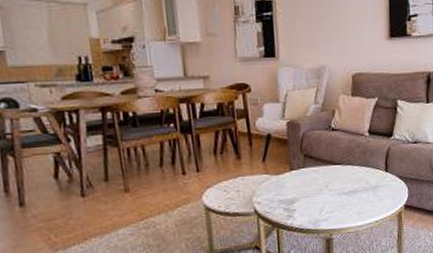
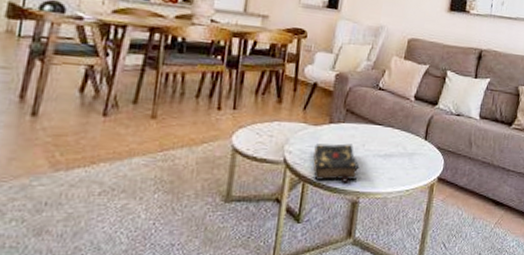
book: none [281,186,328,225] -> present [313,143,360,182]

